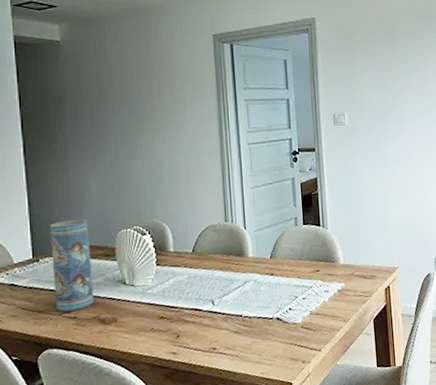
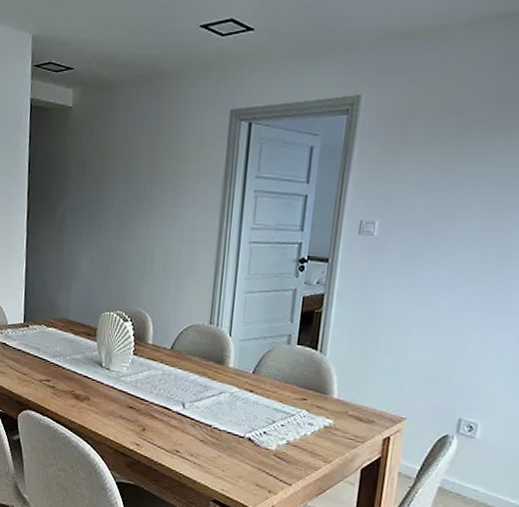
vase: present [49,219,94,312] -> none [38,292,75,381]

